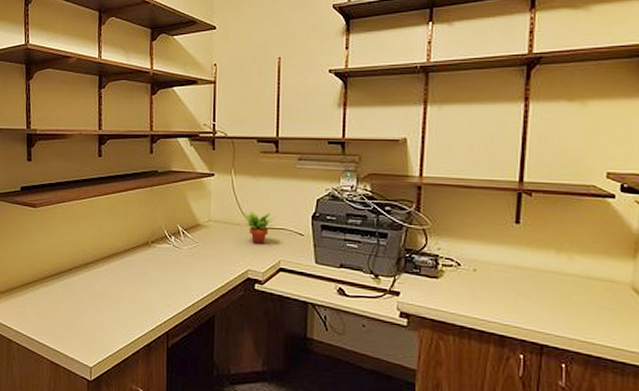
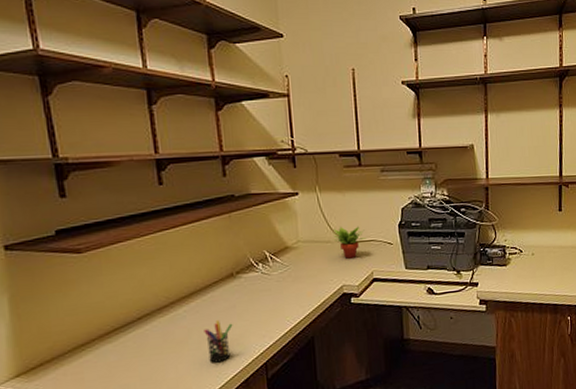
pen holder: none [118,283,143,322] -> present [203,320,233,363]

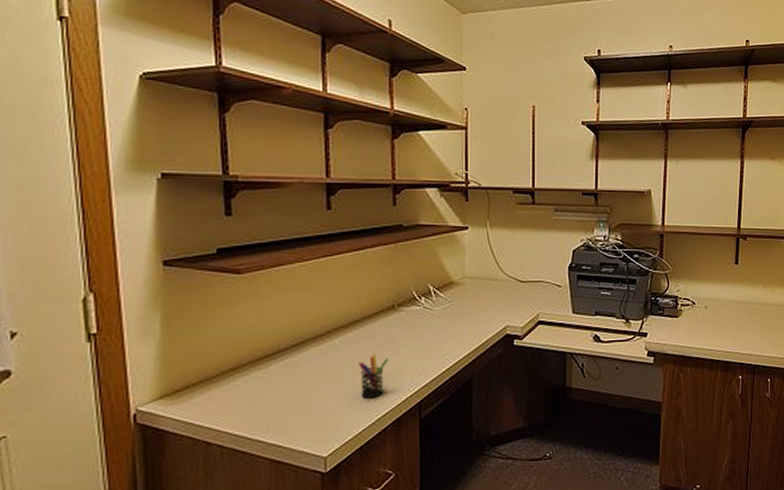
succulent plant: present [331,226,367,259] -> none [499,264,535,298]

